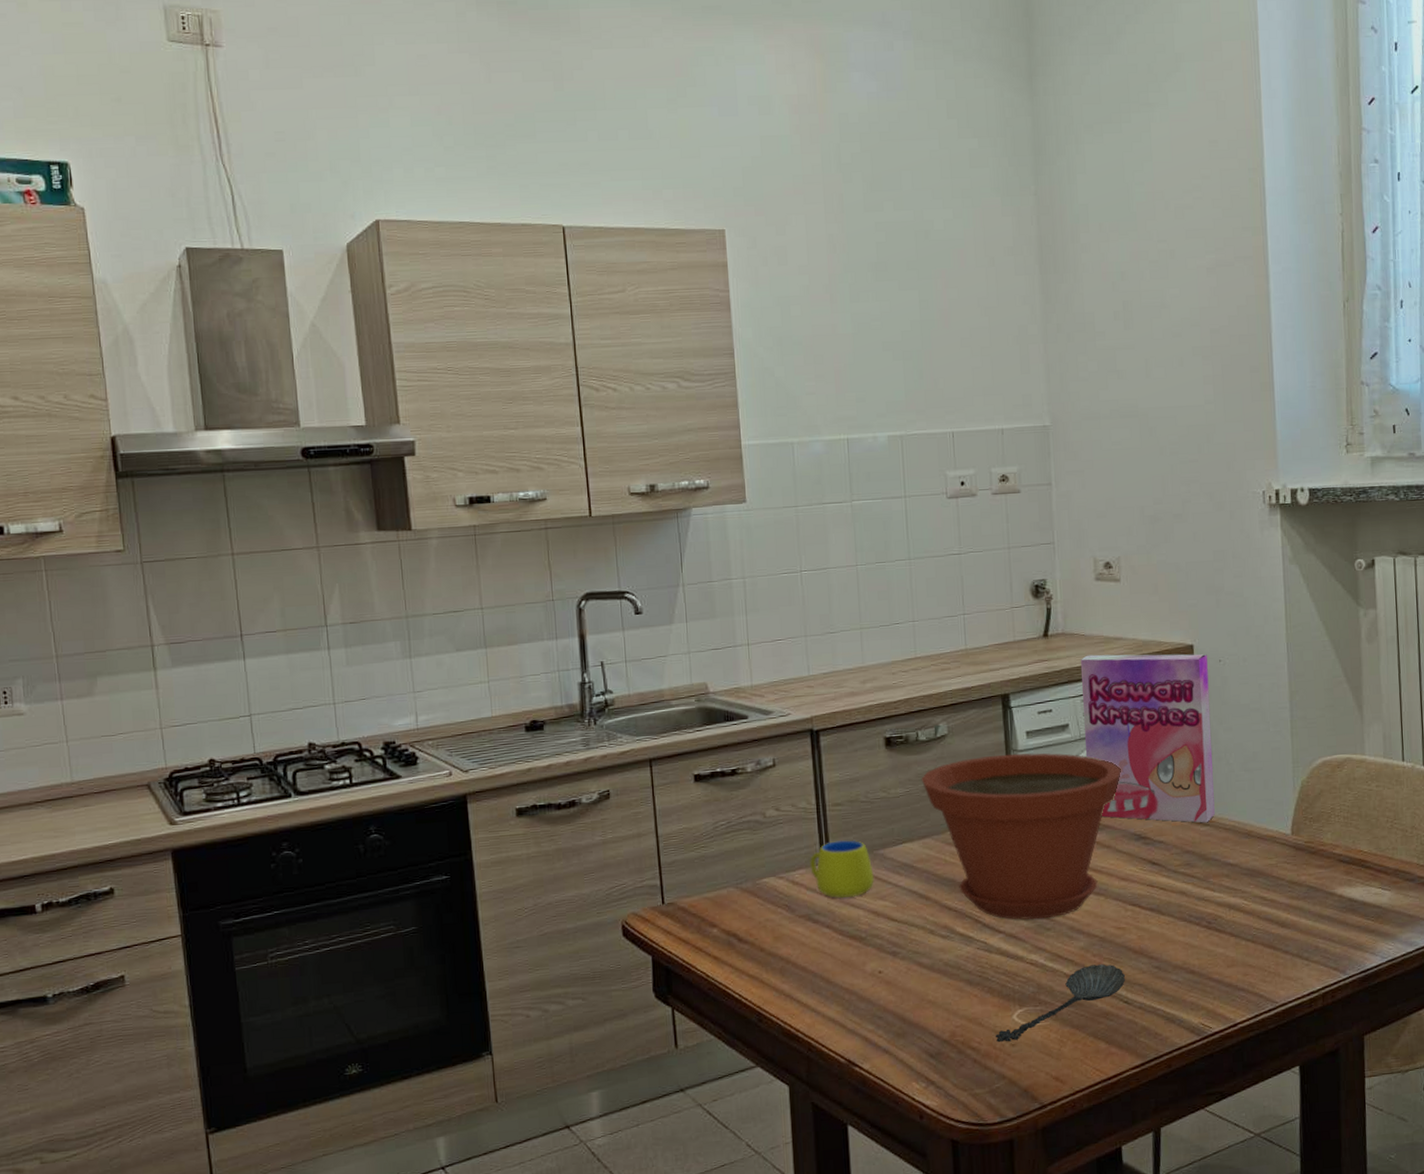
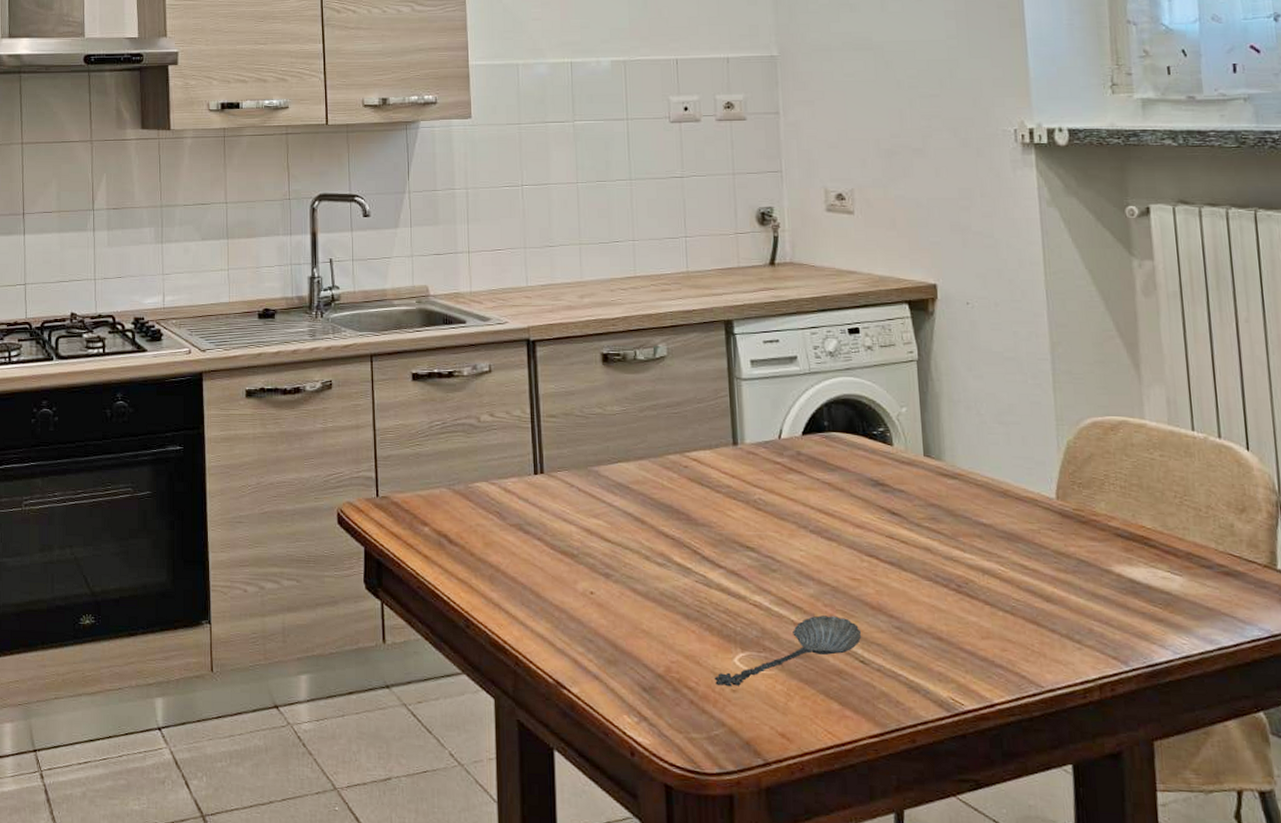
mug: present [810,840,874,899] -> none [523,452,588,513]
plant pot: present [921,753,1122,920] -> none [638,381,857,559]
cereal box: present [1080,654,1215,823] -> none [809,287,964,476]

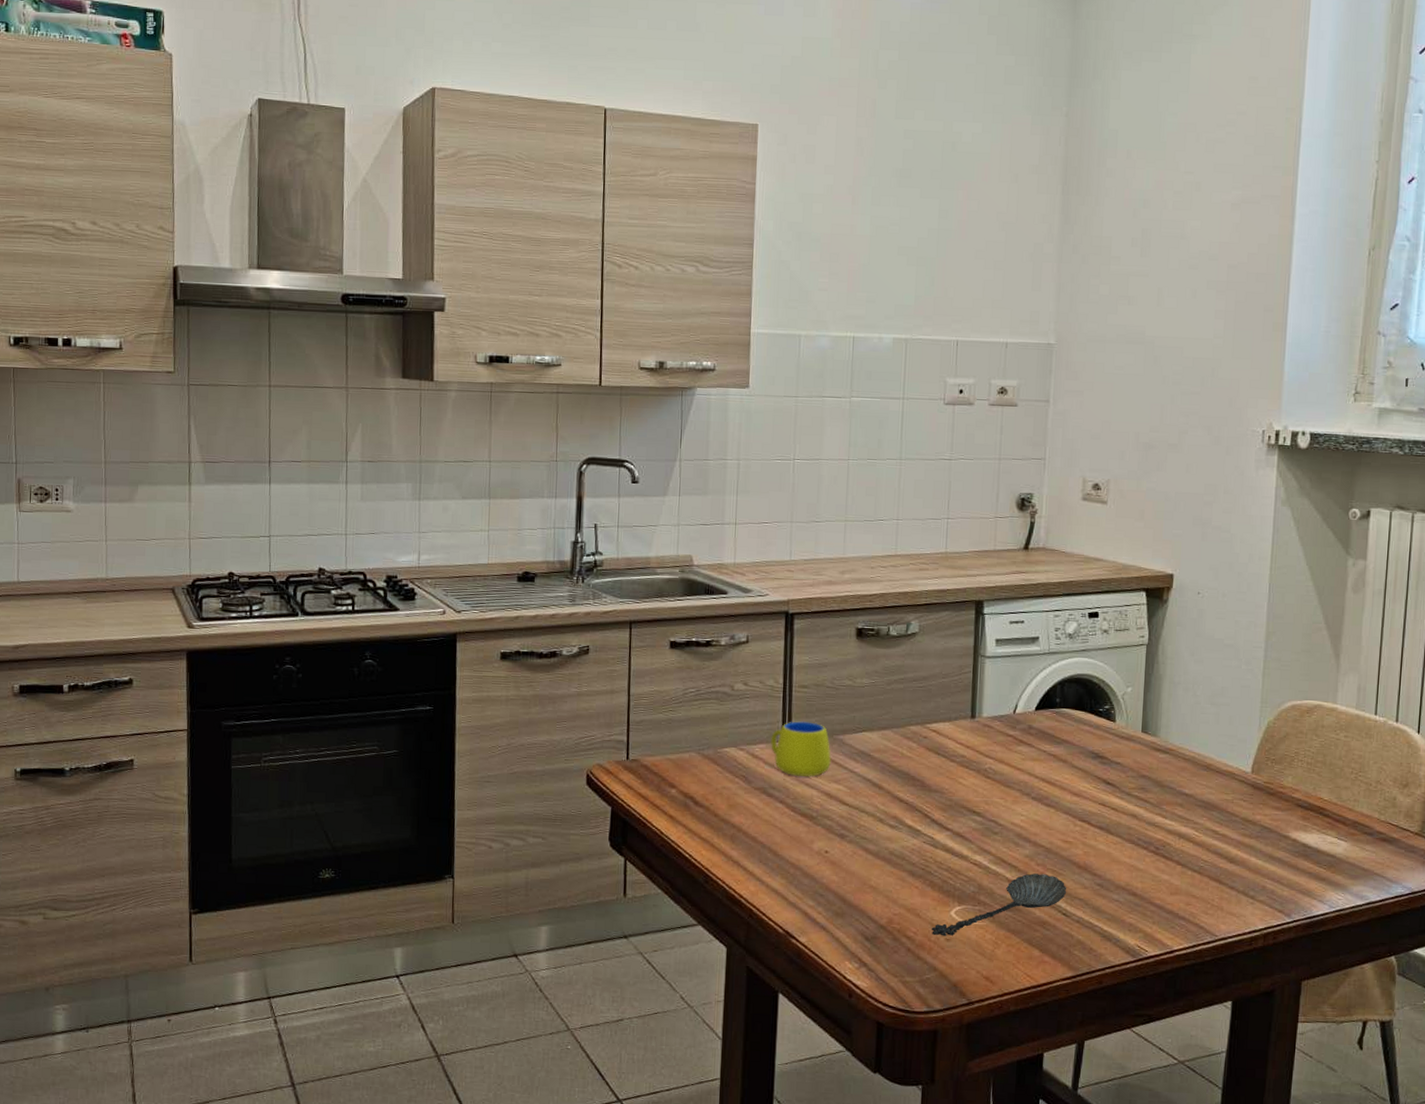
mug: none [523,452,588,513] -> present [771,721,831,778]

